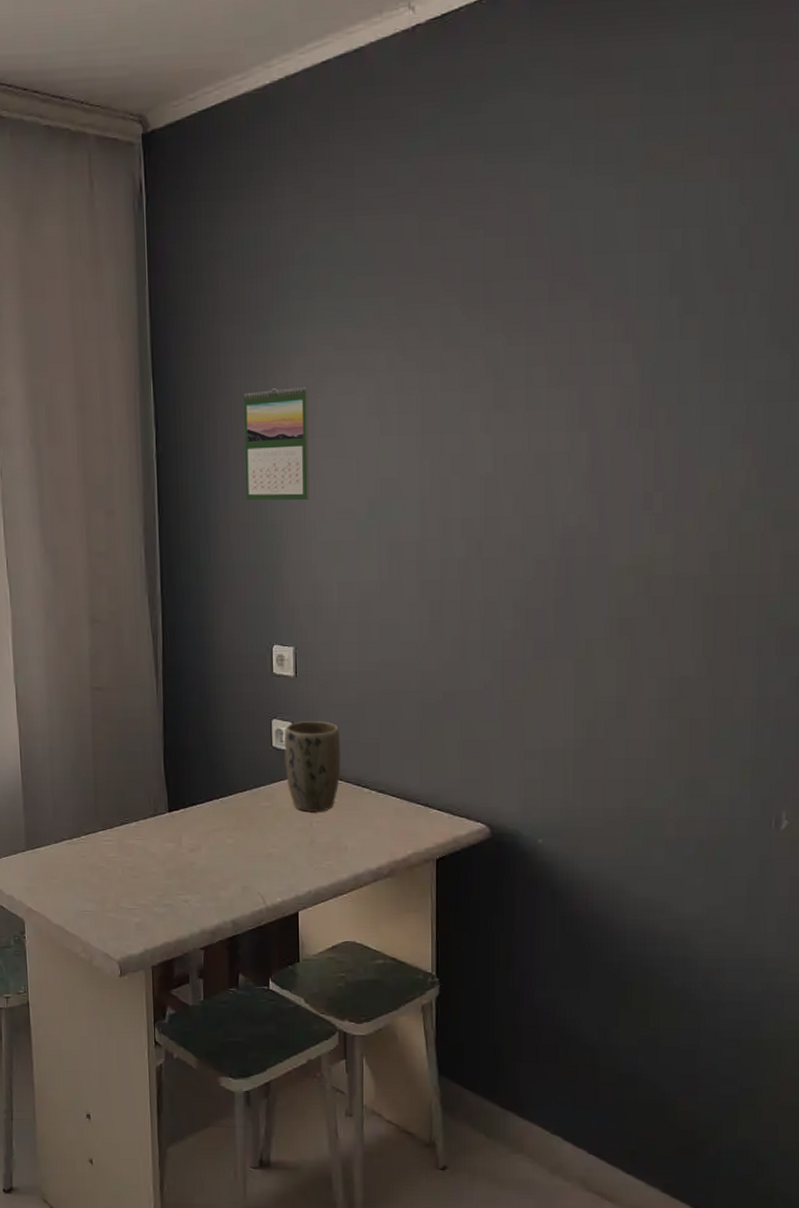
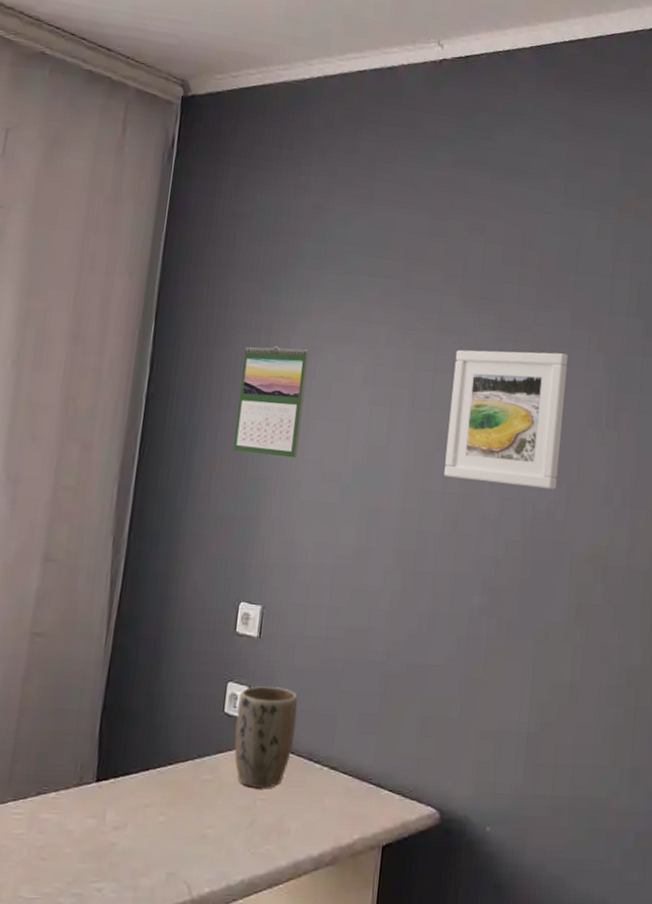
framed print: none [462,350,591,502] -> present [444,349,568,490]

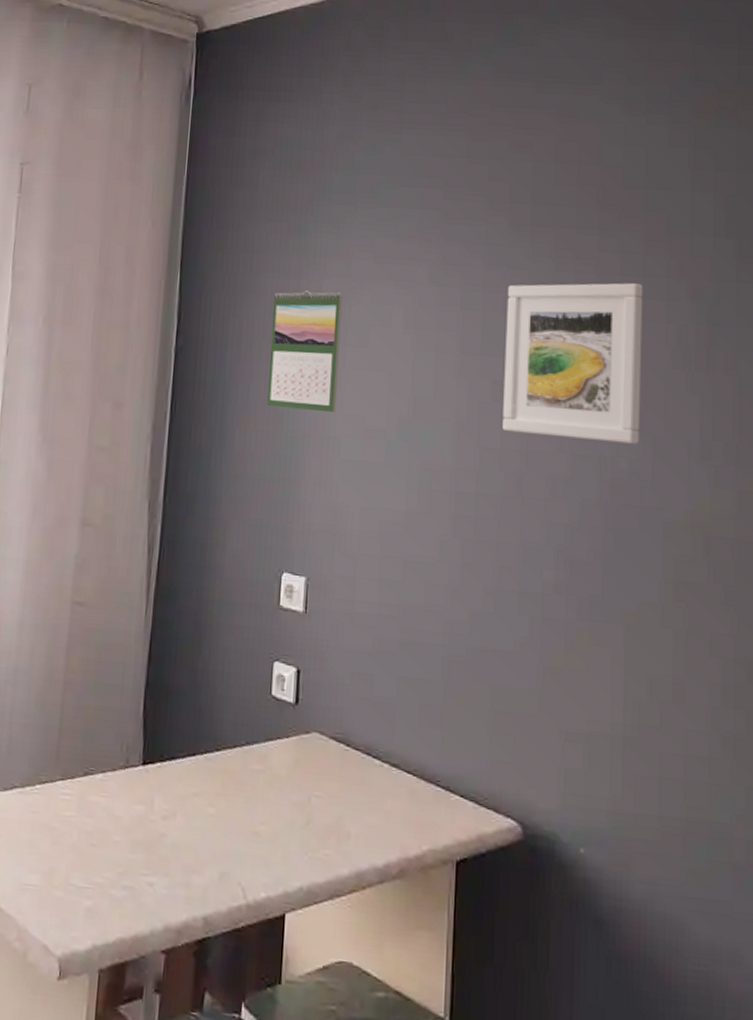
plant pot: present [234,686,298,789] -> none [284,667,351,785]

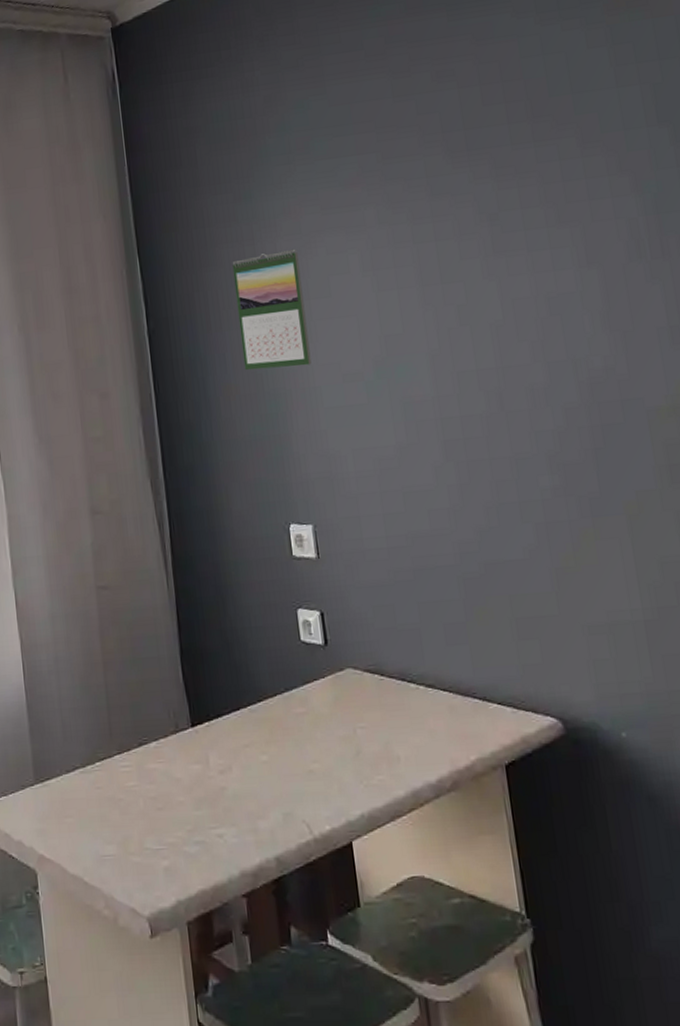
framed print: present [502,283,643,444] -> none [455,186,609,352]

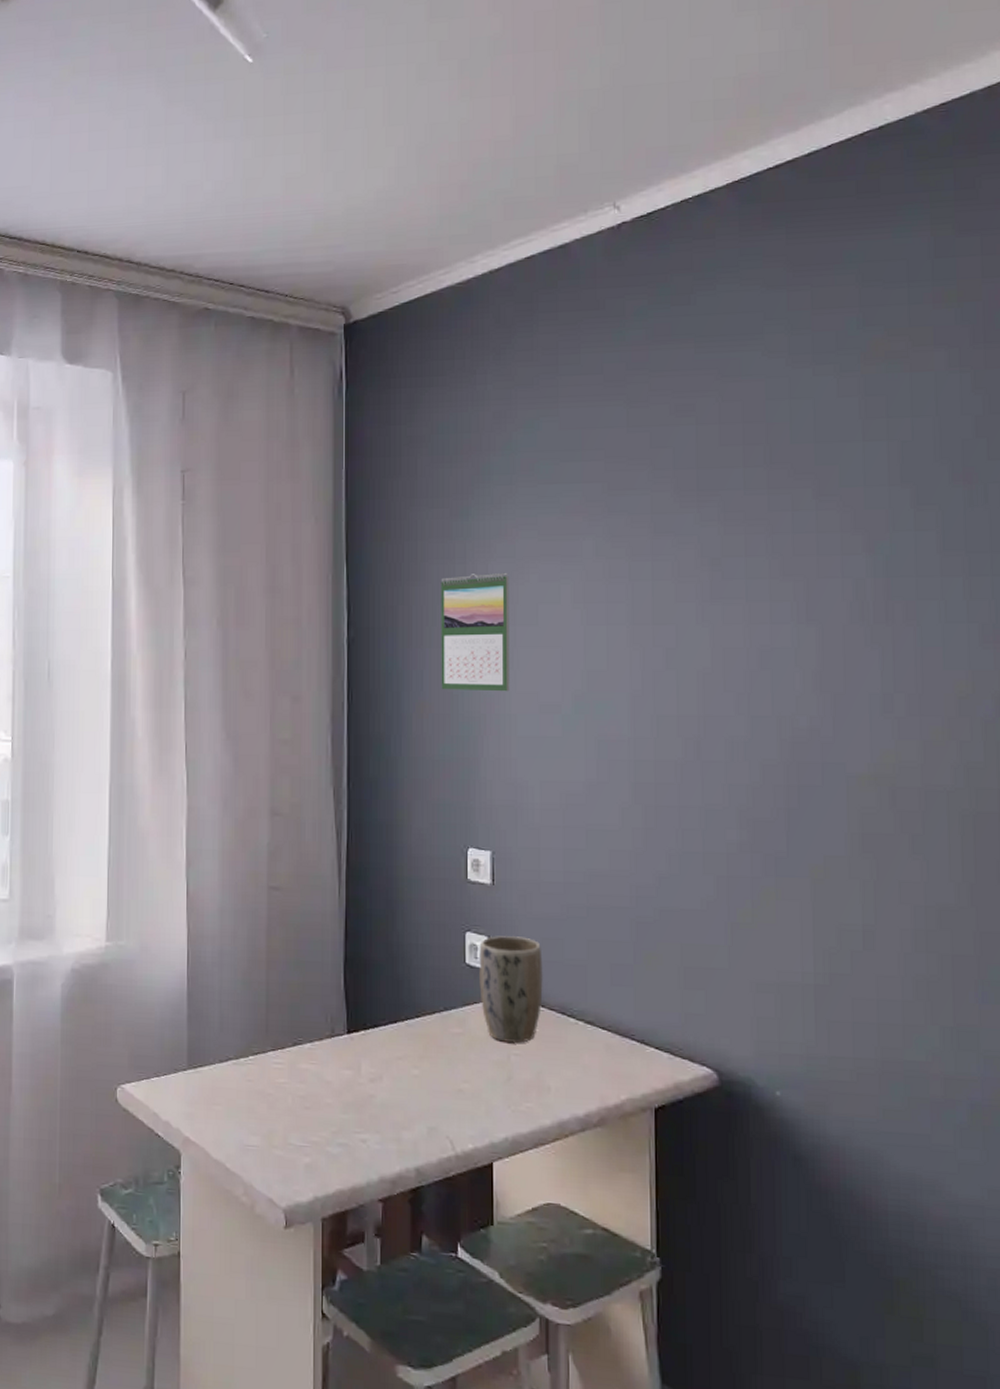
plant pot: none [312,606,381,717] -> present [479,935,543,1044]

